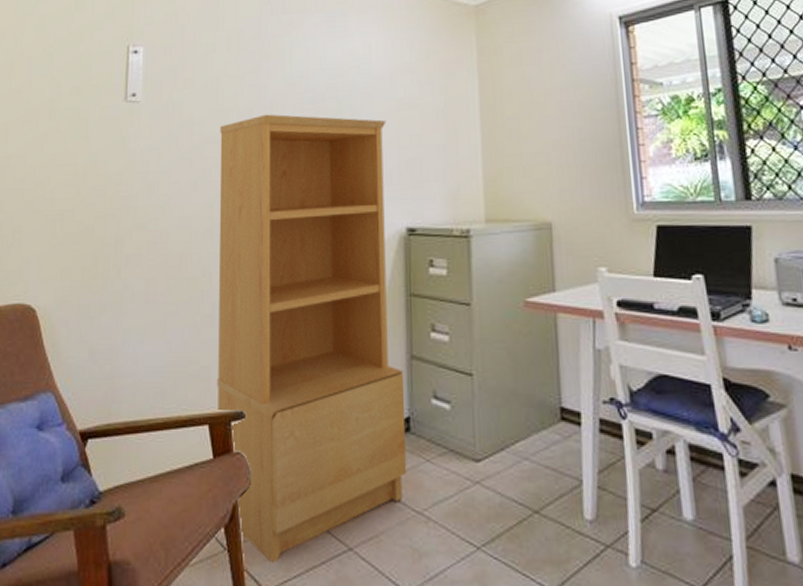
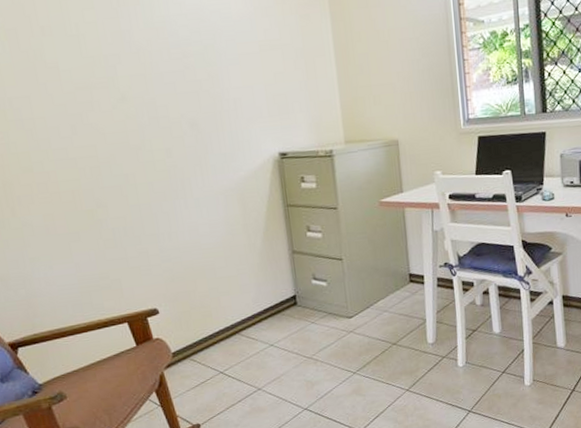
bookcase: present [216,114,407,564] -> none [89,59,298,409]

